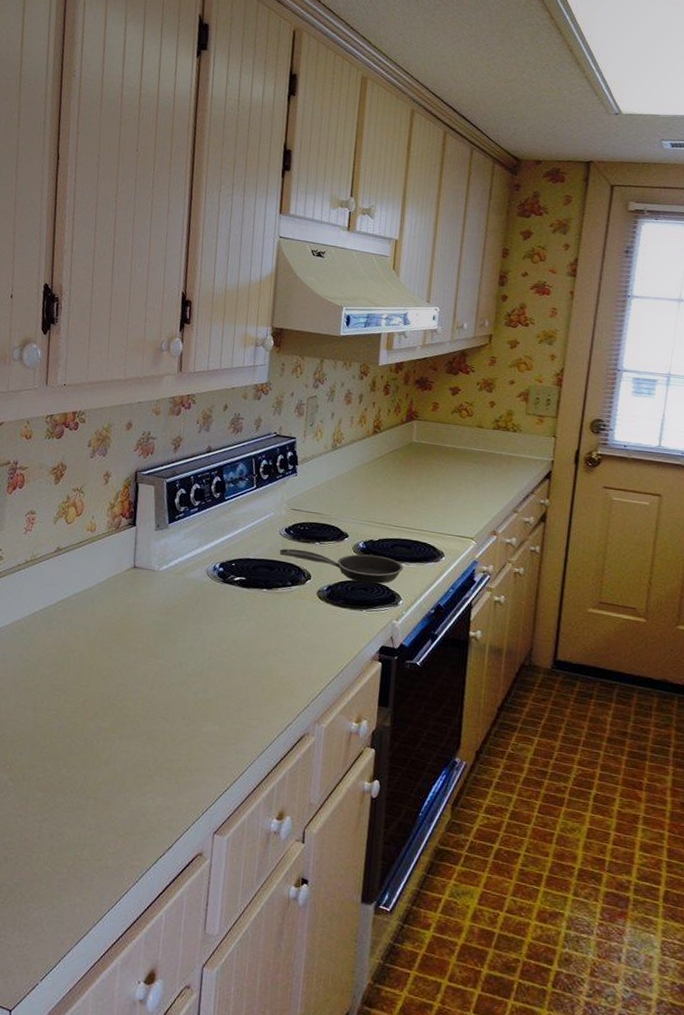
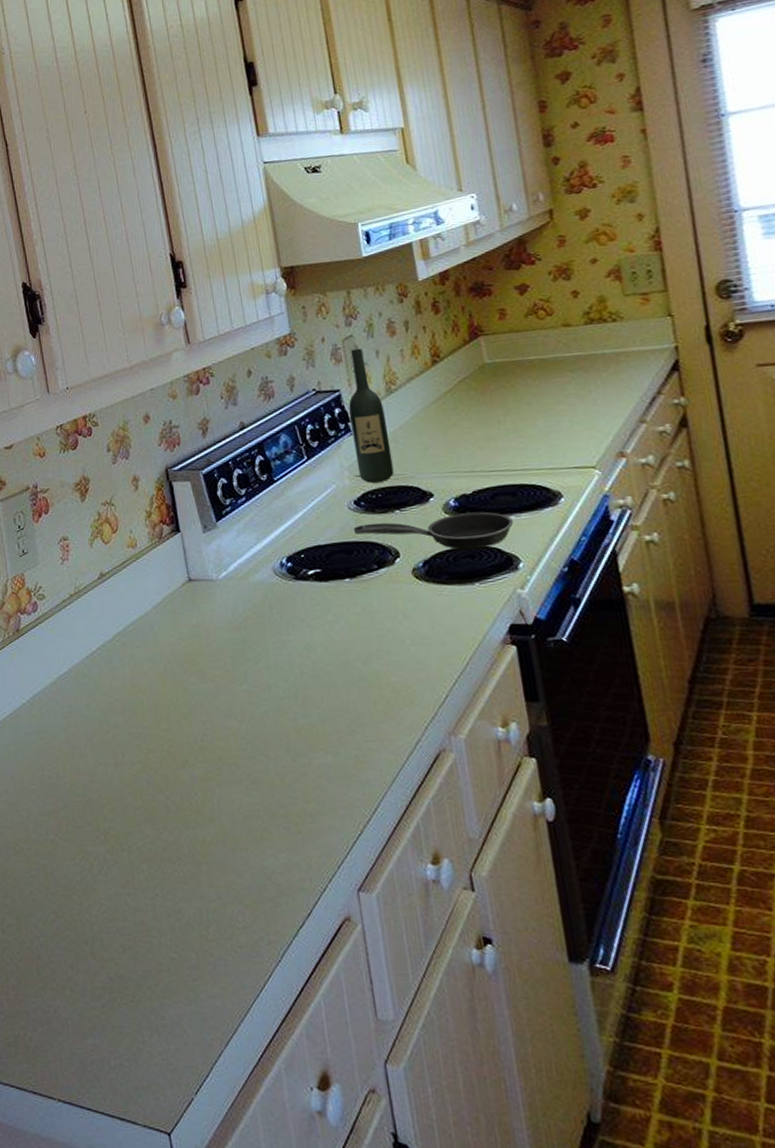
wine bottle: none [294,407,327,518] -> present [348,348,394,483]

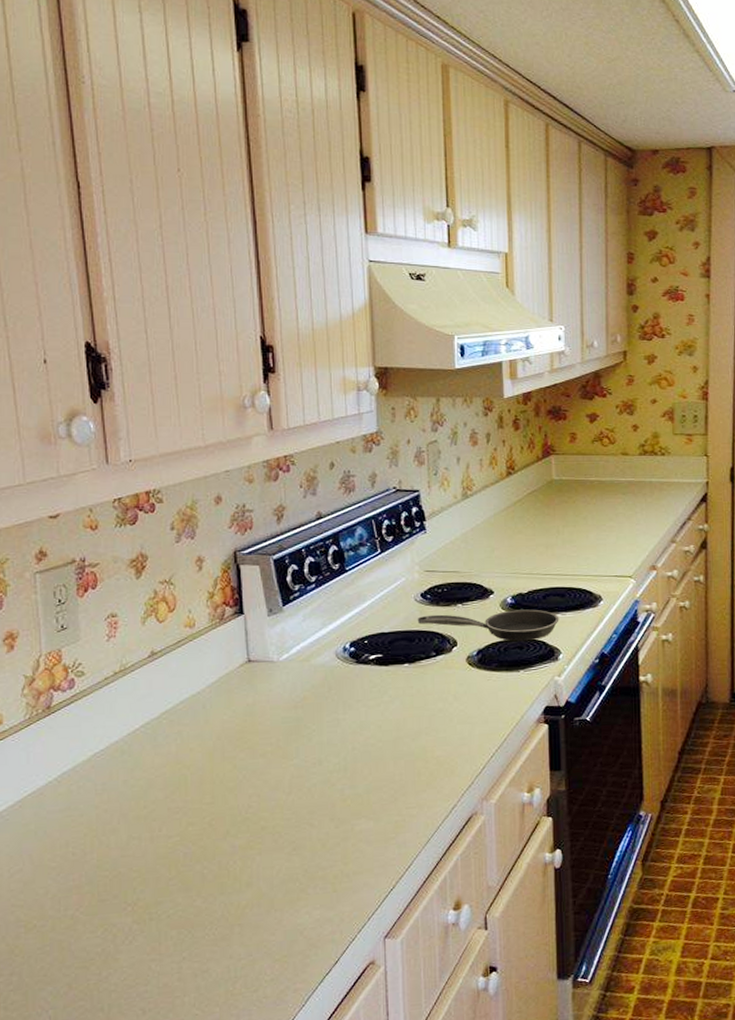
wine bottle: present [348,348,394,483] -> none [426,453,461,578]

